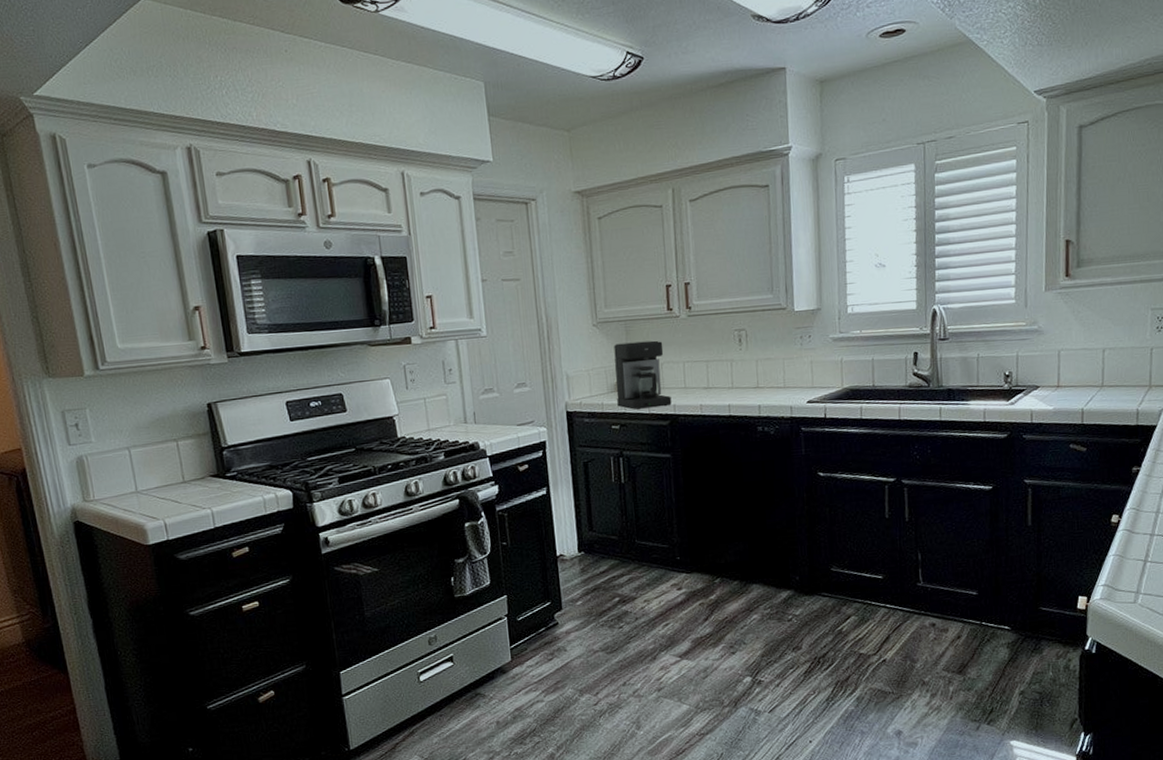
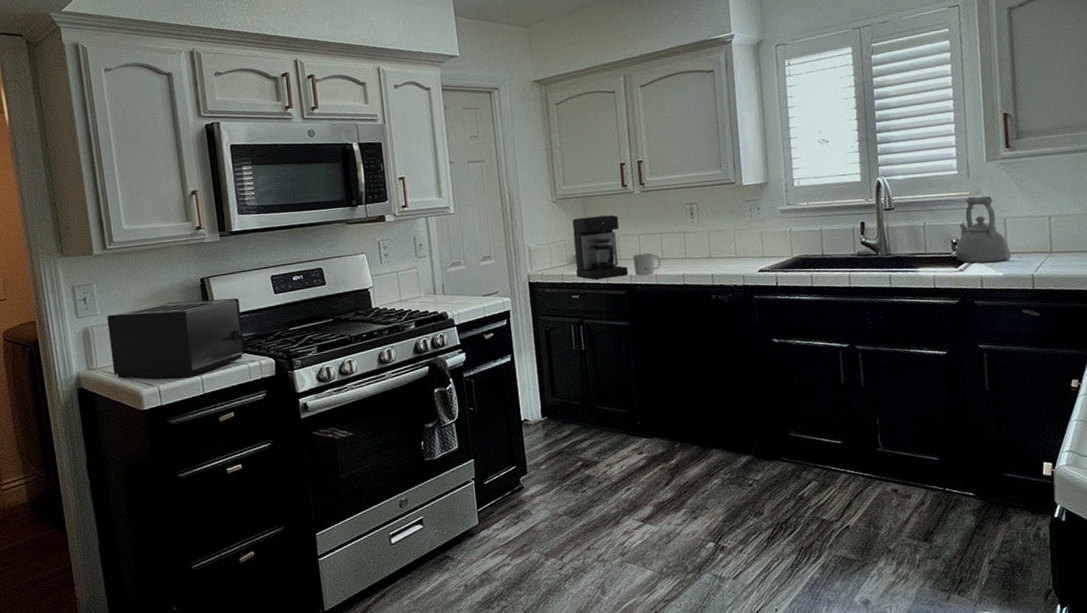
toaster: none [103,425,259,512] -> present [107,298,245,379]
mug: none [676,381,706,406] -> present [632,253,661,276]
kettle: none [1008,327,1063,397] -> present [956,196,1012,264]

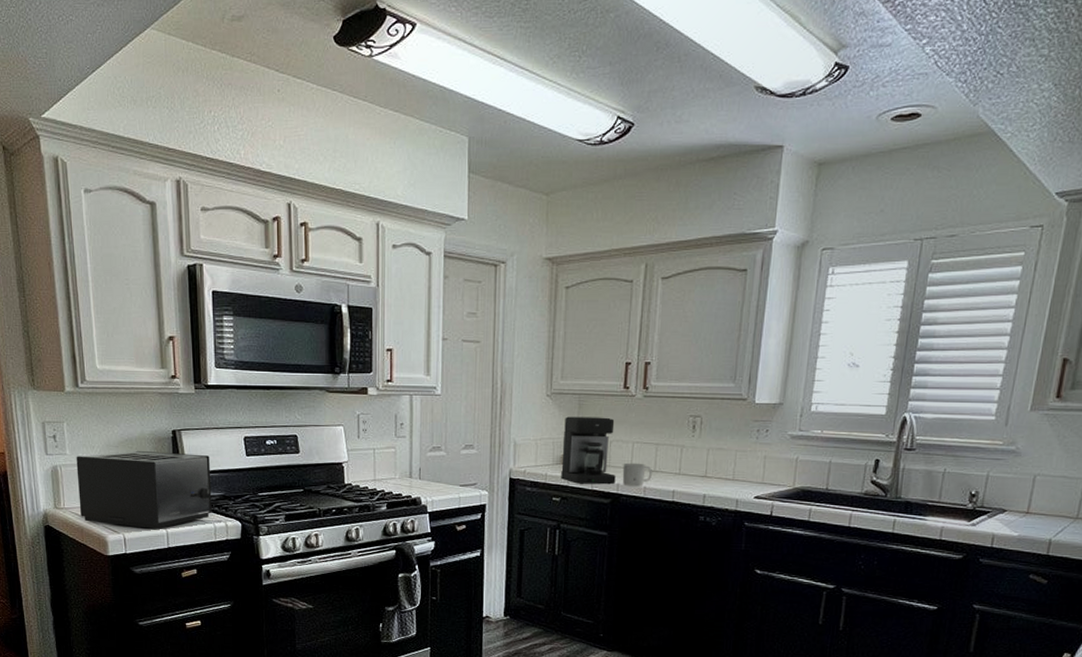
kettle: present [956,196,1012,264] -> none [971,446,1032,521]

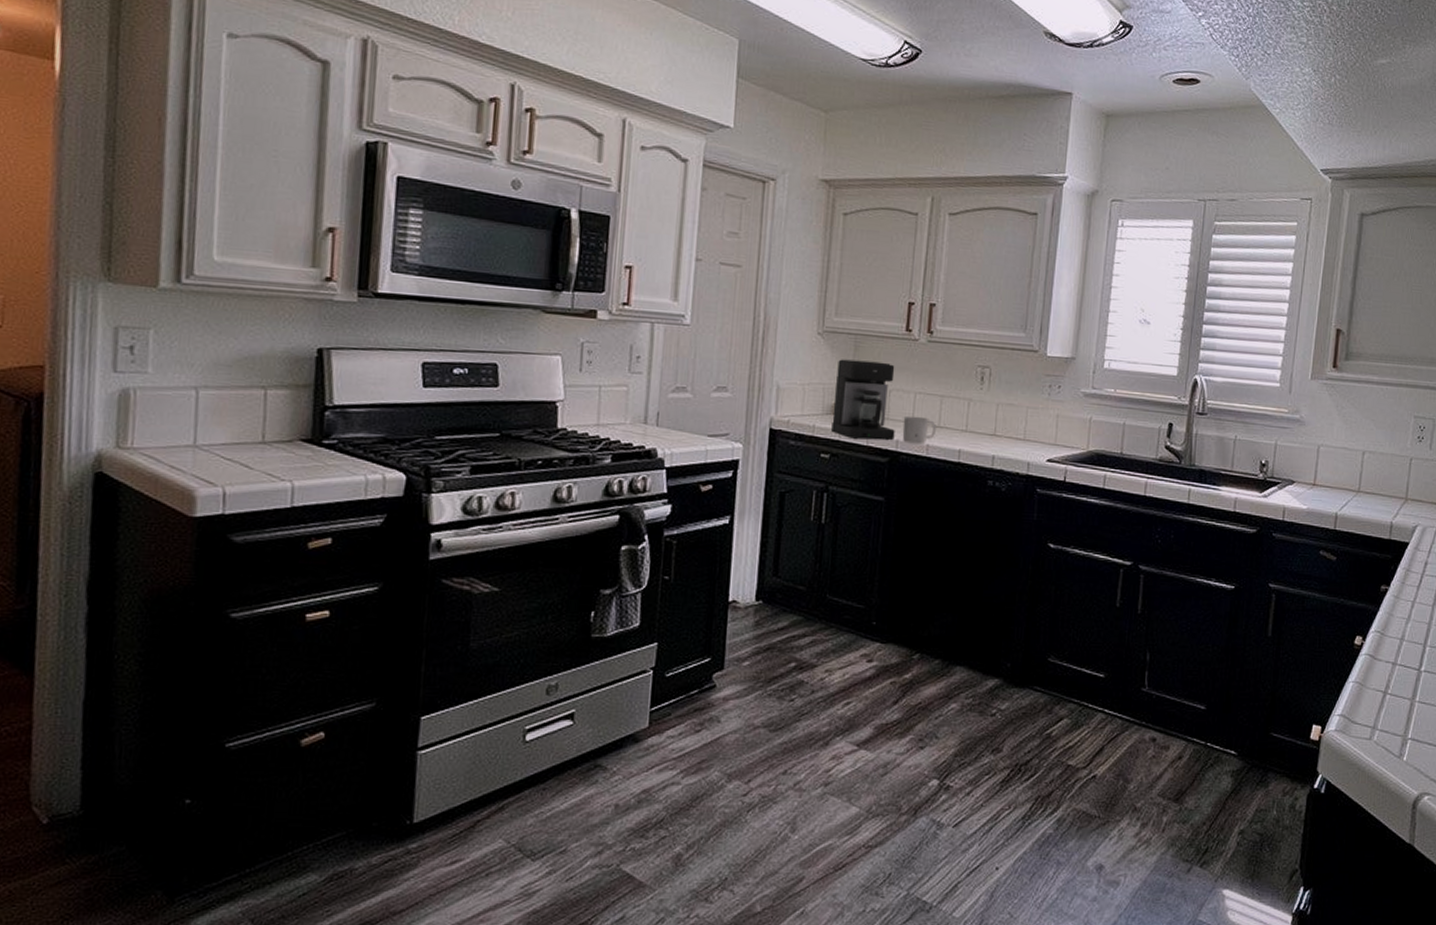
toaster: present [76,450,212,529] -> none [156,372,370,481]

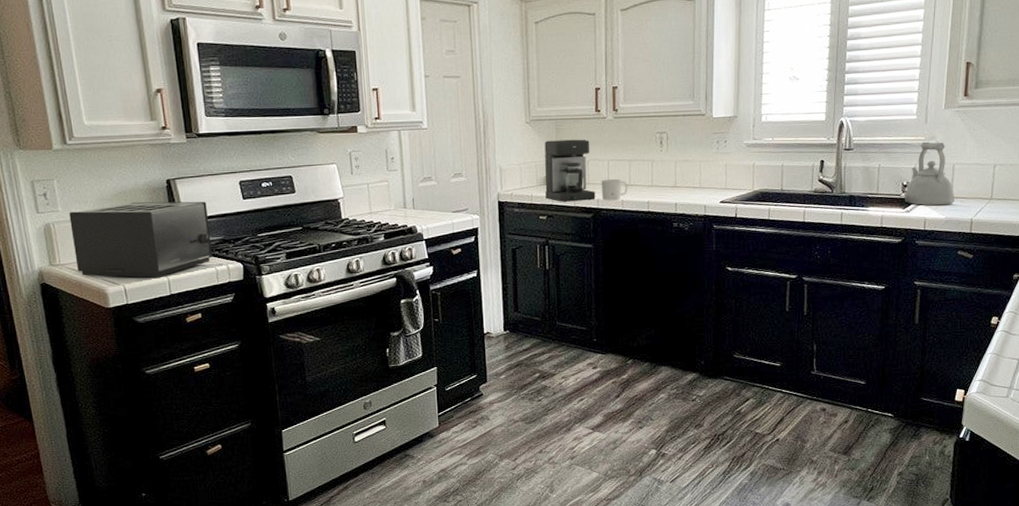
toaster: none [156,372,370,481] -> present [69,201,213,278]
kettle: none [1262,415,1319,494] -> present [905,141,955,206]

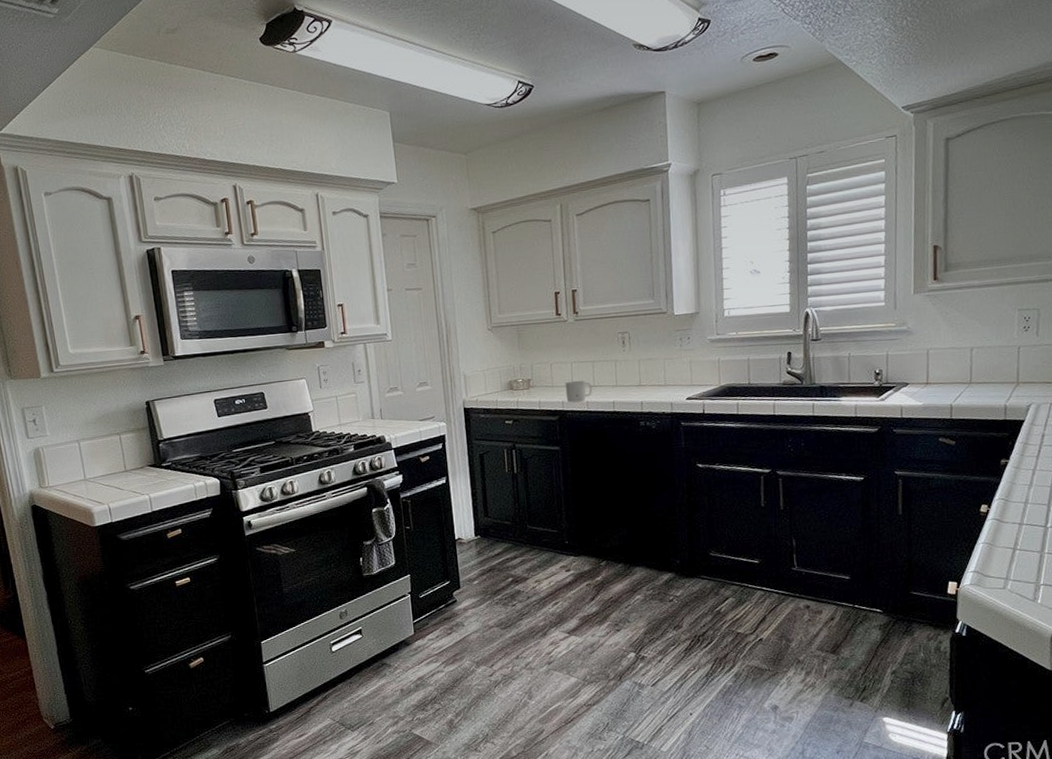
toaster: present [69,201,213,278] -> none [56,420,191,497]
coffee maker: present [544,139,596,203] -> none [507,343,560,407]
kettle: present [905,141,955,206] -> none [878,327,932,393]

